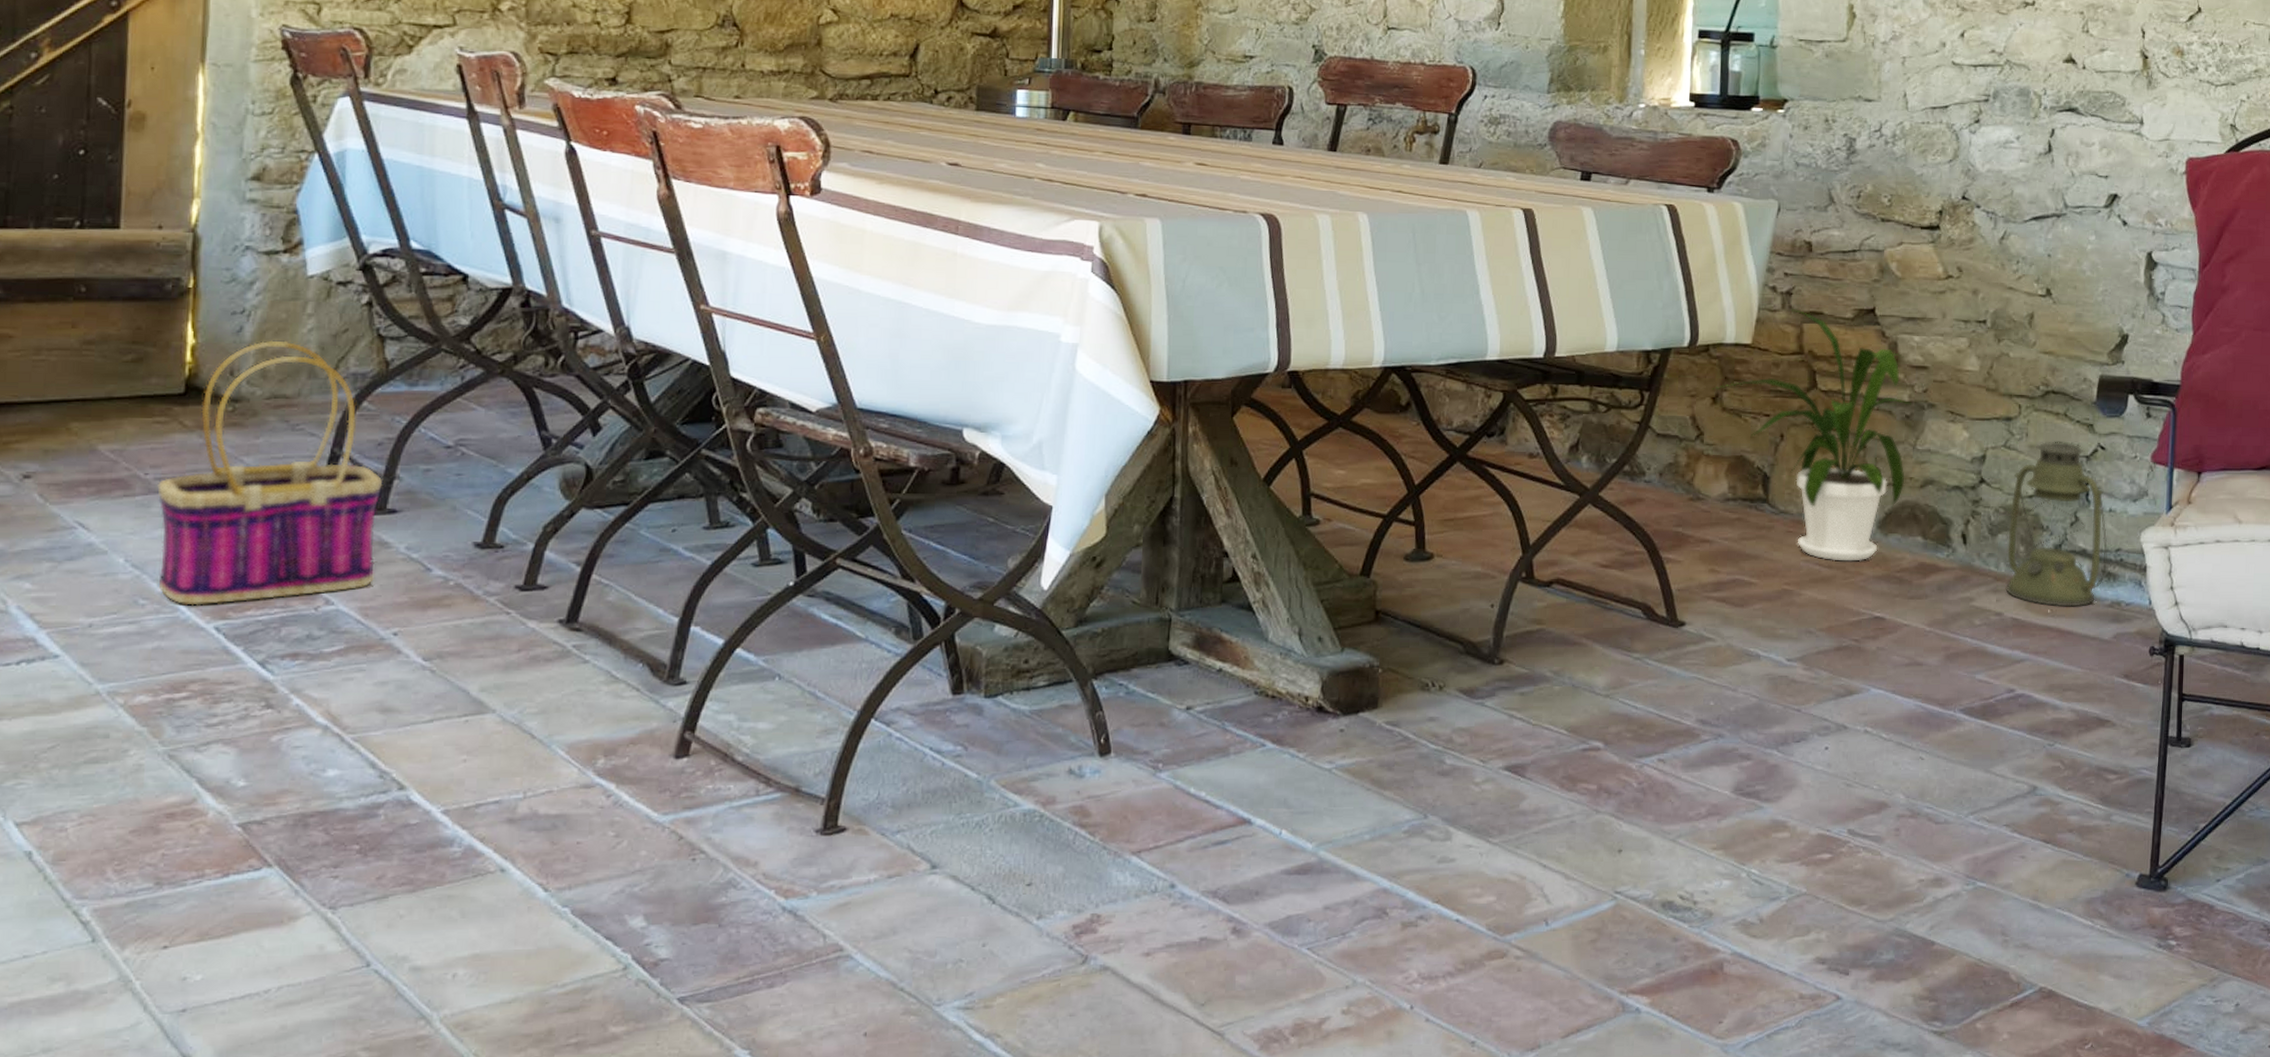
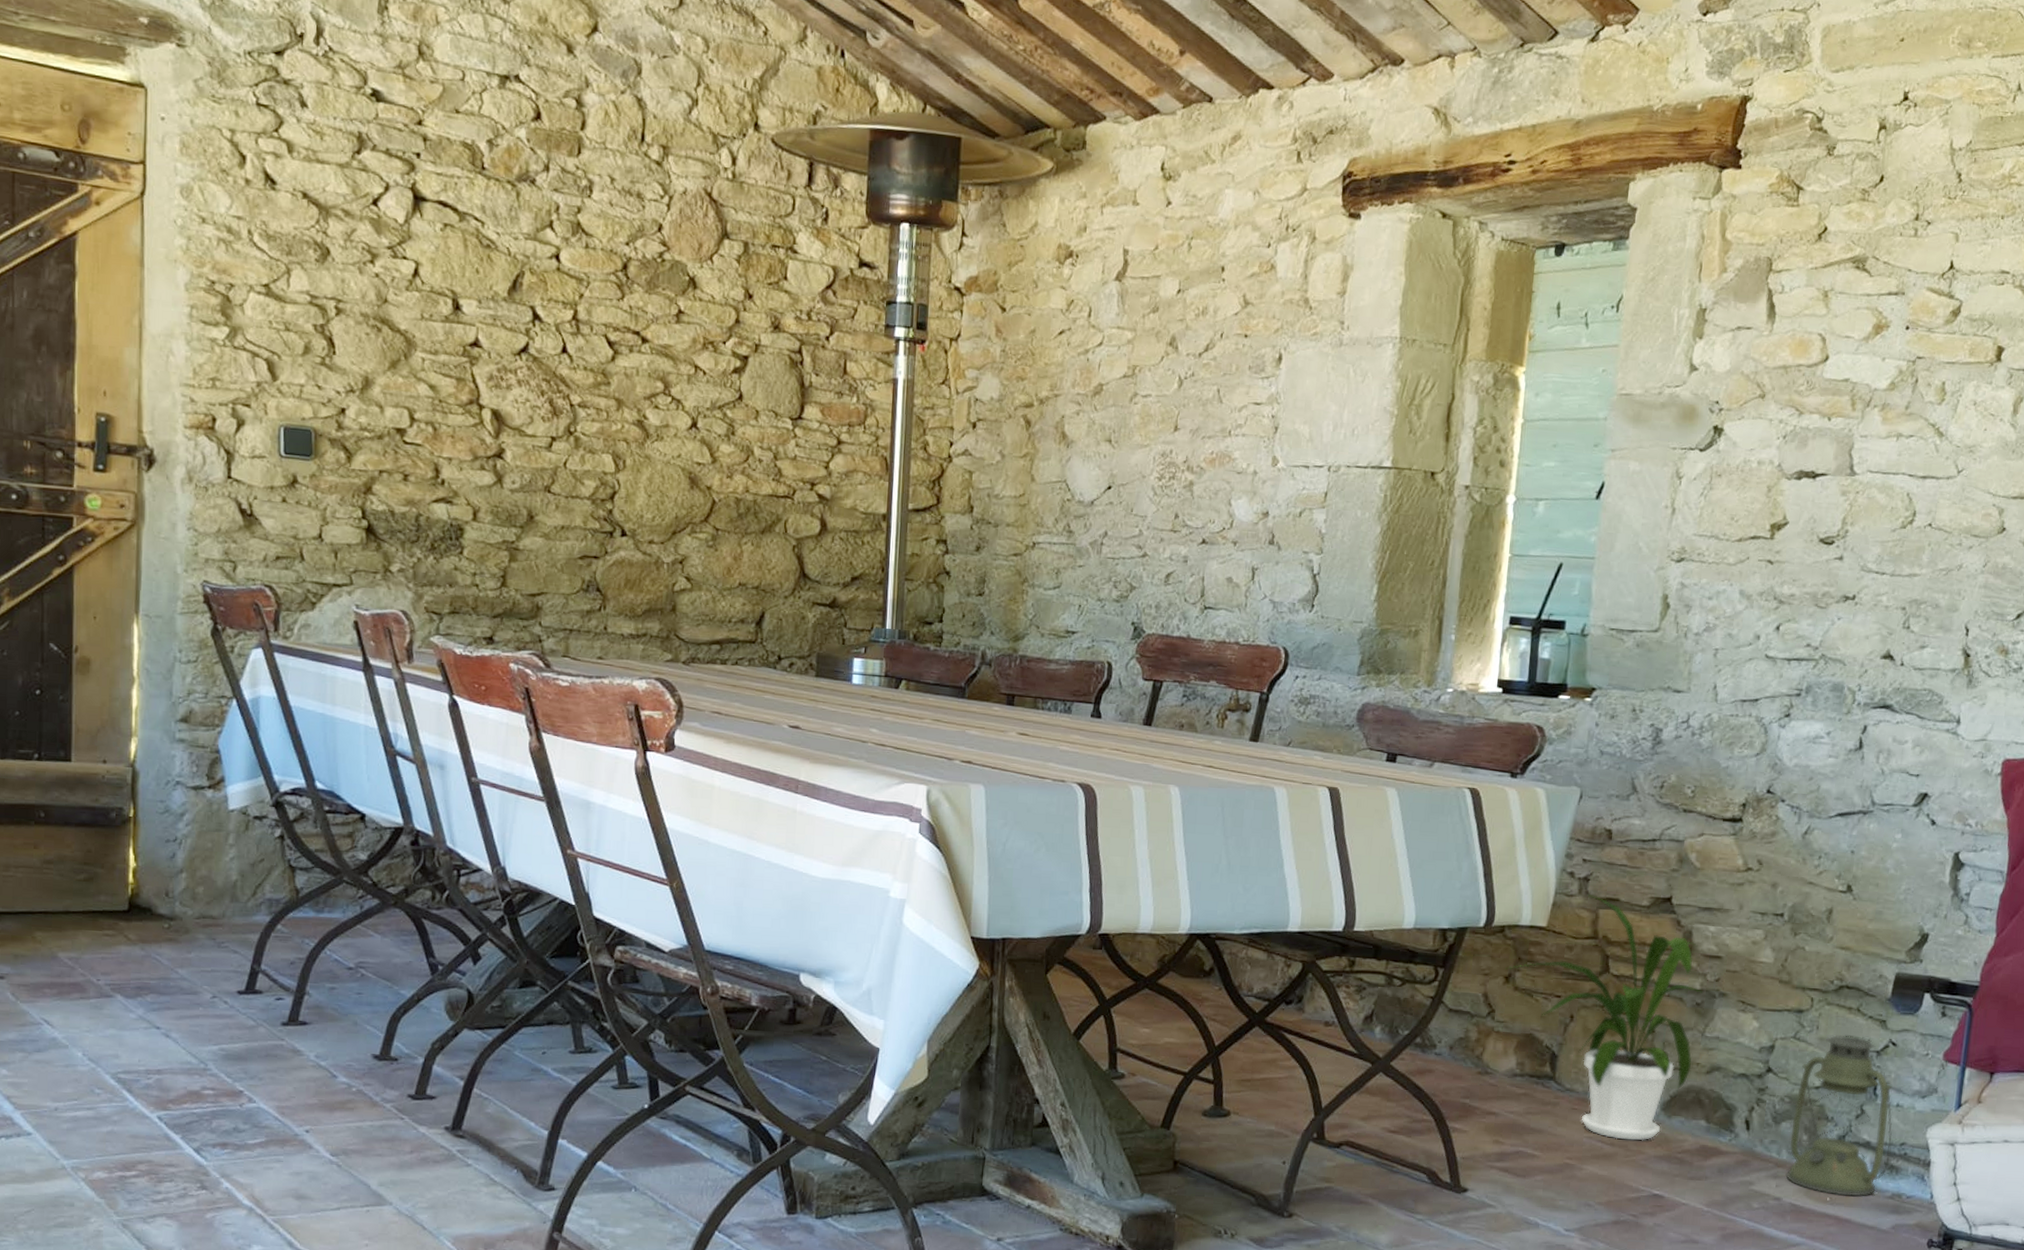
basket: present [157,340,383,606] -> none [108,866,295,1097]

